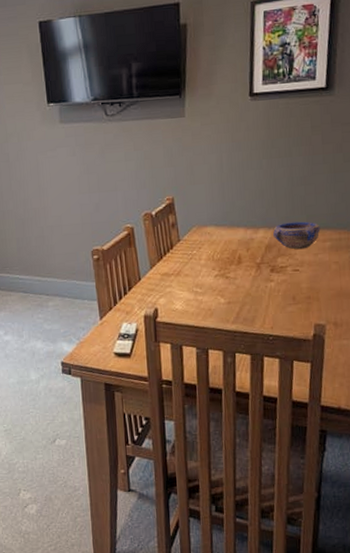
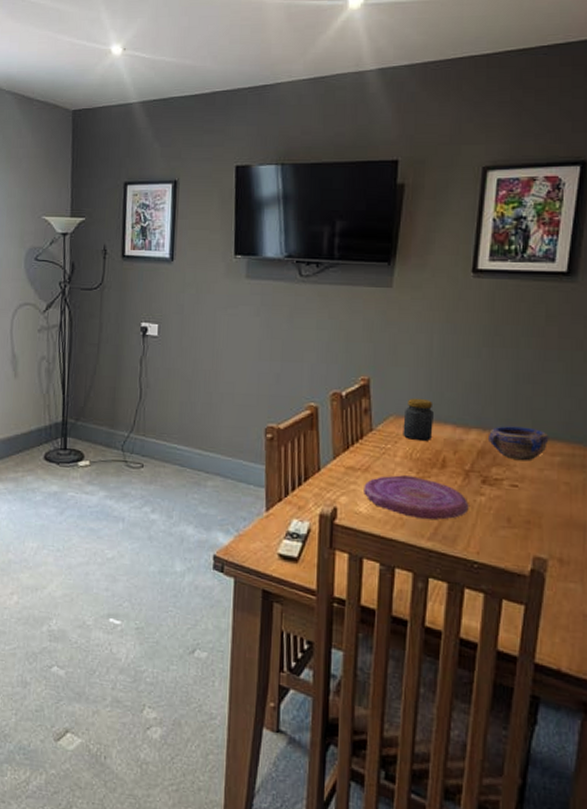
plate: none [177,274,262,307] -> present [364,475,469,520]
jar: none [204,208,229,245] -> present [403,398,434,442]

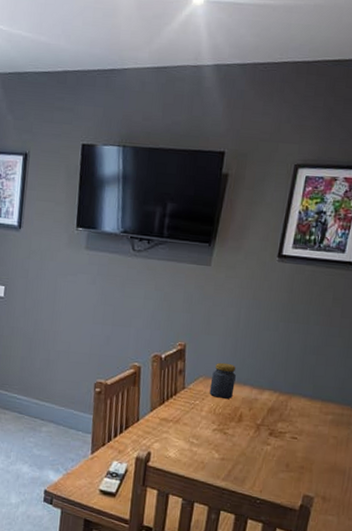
plate: present [364,475,469,520] -> none [173,427,257,464]
bowl: present [489,426,549,461] -> none [278,388,325,418]

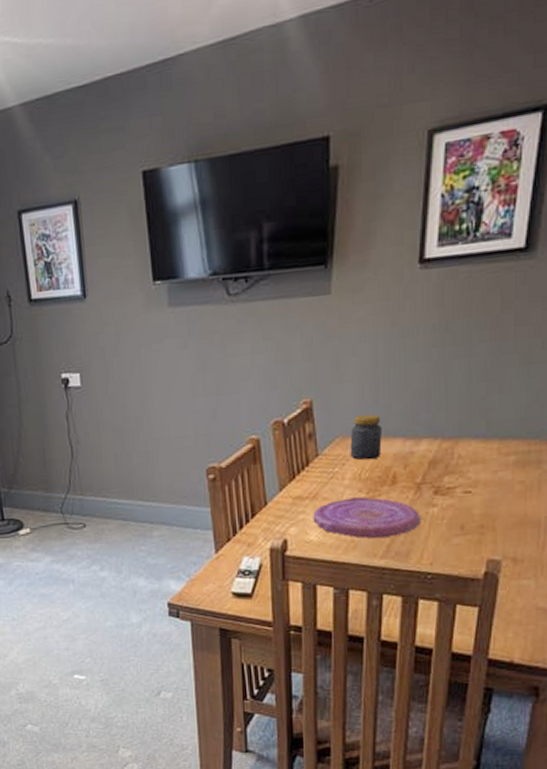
plate: none [173,427,257,464] -> present [313,497,421,539]

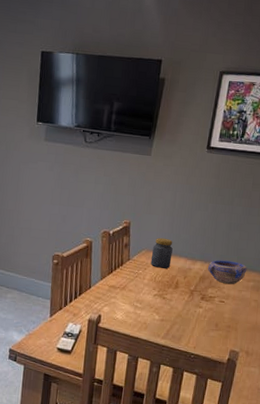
plate: present [313,497,421,539] -> none [120,292,191,325]
bowl: none [440,429,504,466] -> present [208,260,247,285]

